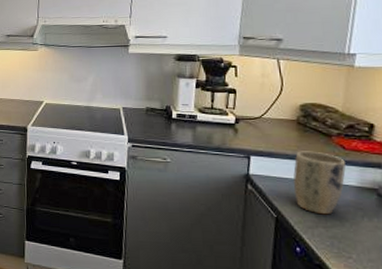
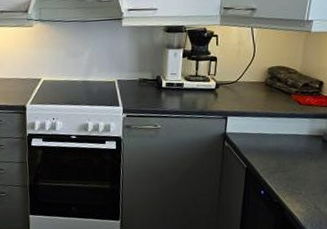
plant pot: present [293,151,346,215] -> none [260,108,300,162]

